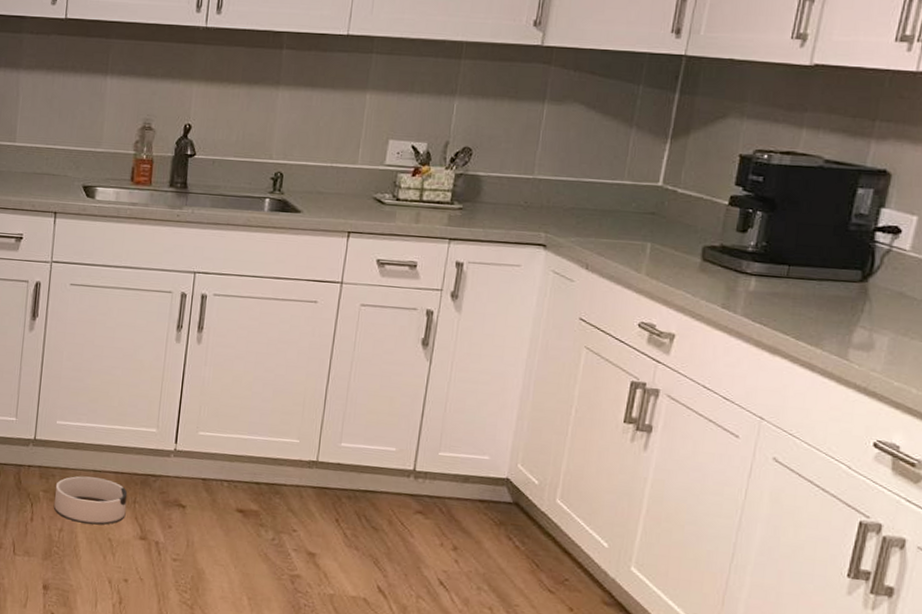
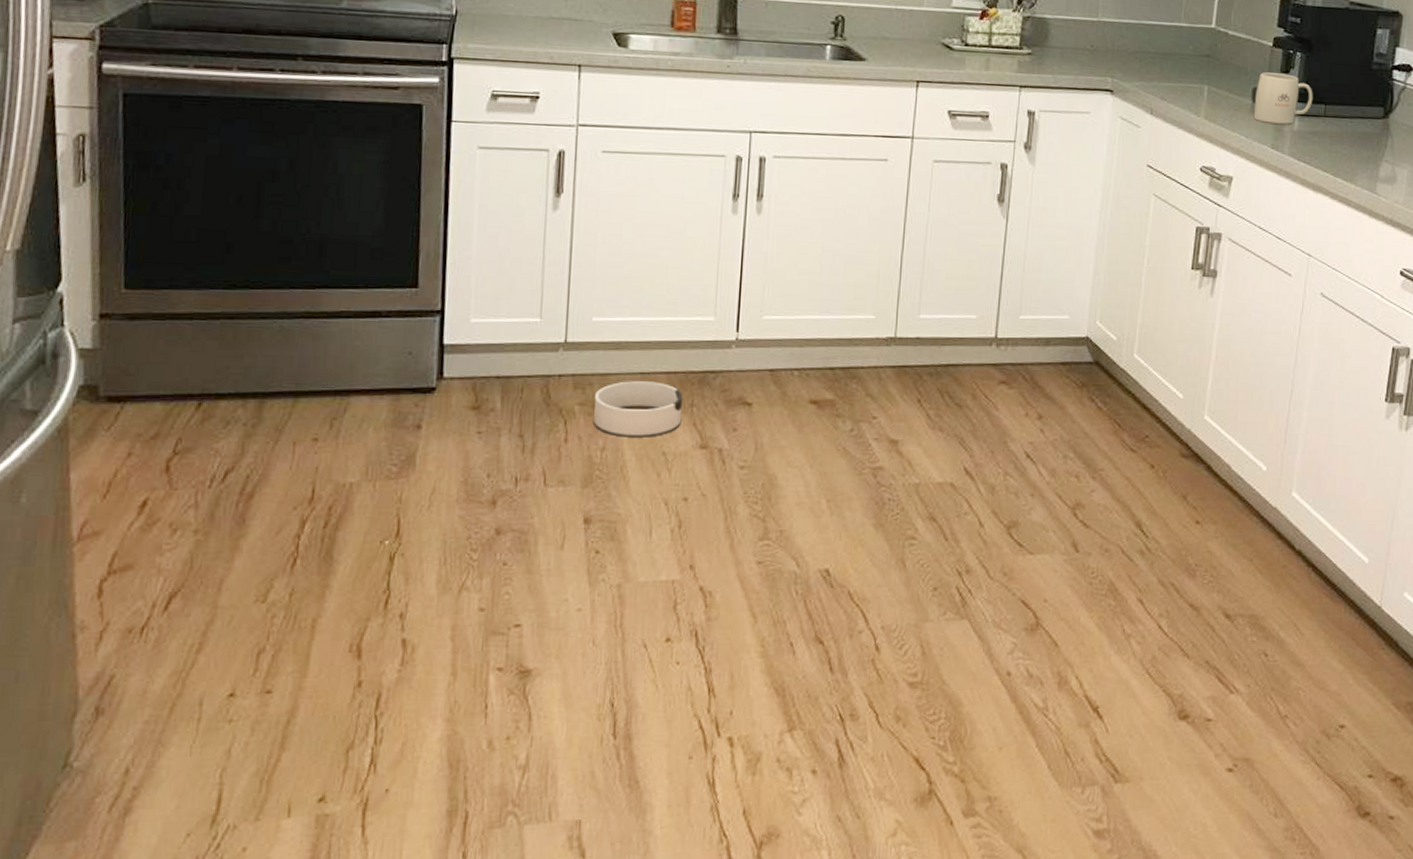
mug: none [702,231,775,286] -> present [1253,72,1313,126]

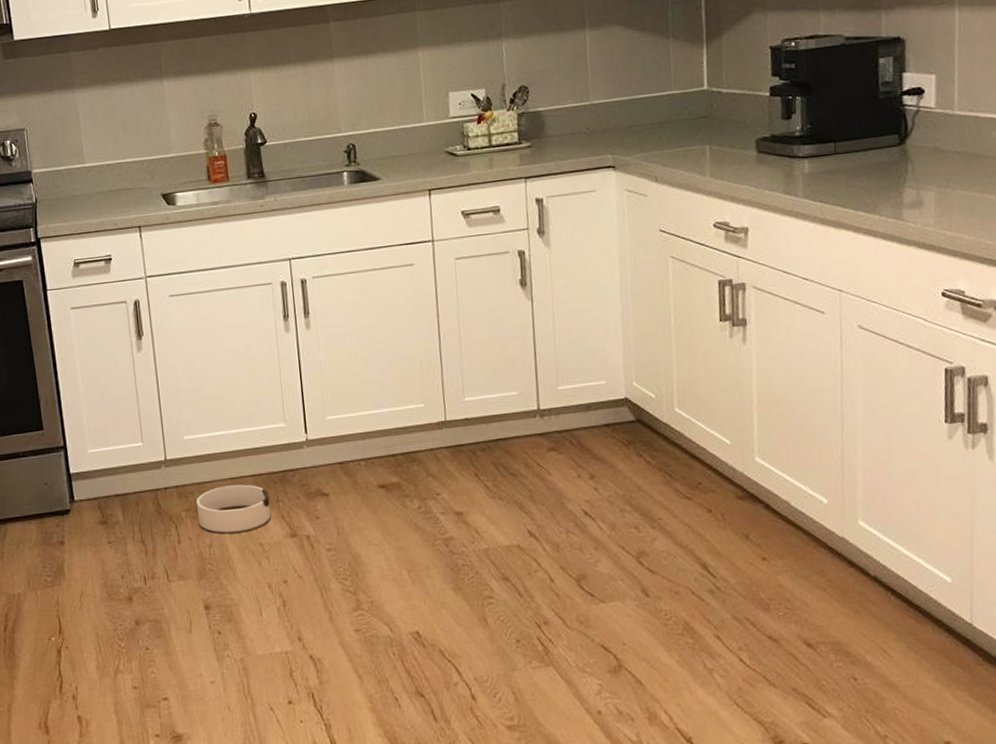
mug: present [1253,72,1313,126] -> none [759,119,821,172]

